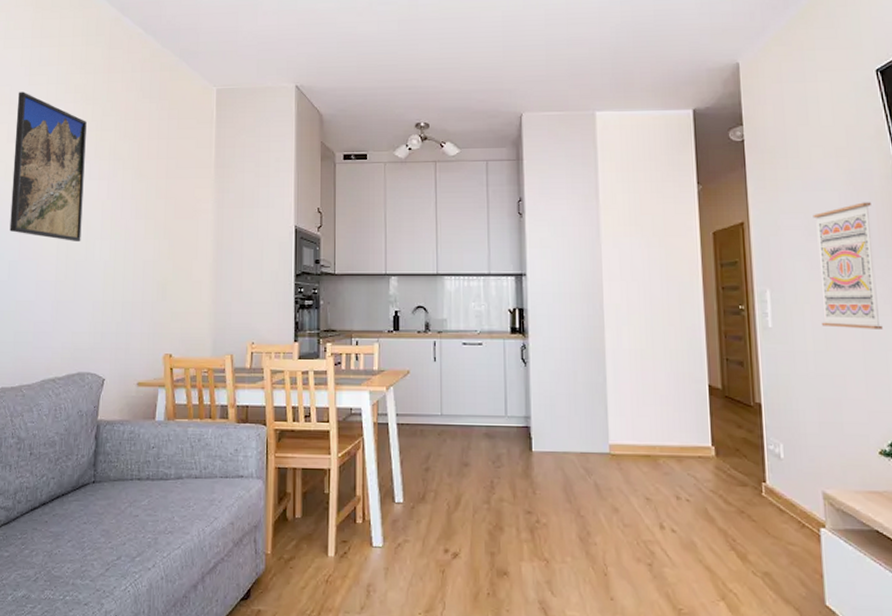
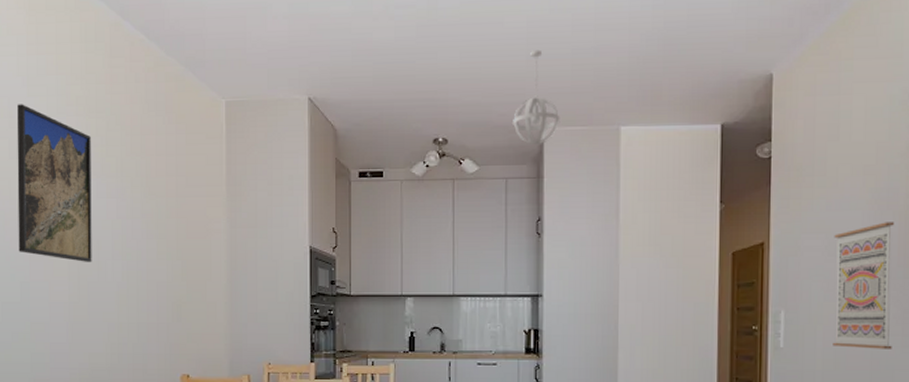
pendant light: none [492,41,537,128] -> present [513,50,560,144]

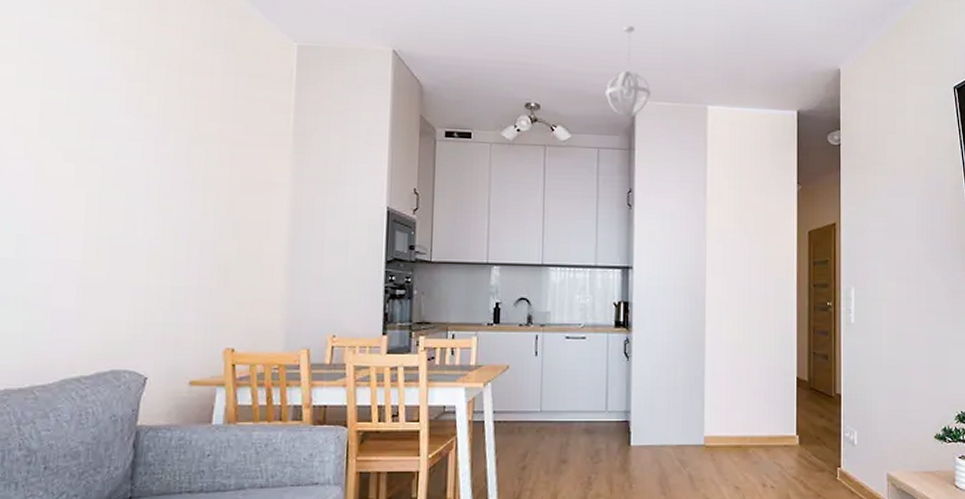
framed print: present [17,104,92,262] -> none [18,25,128,214]
wall art: present [833,222,894,349] -> none [894,209,944,326]

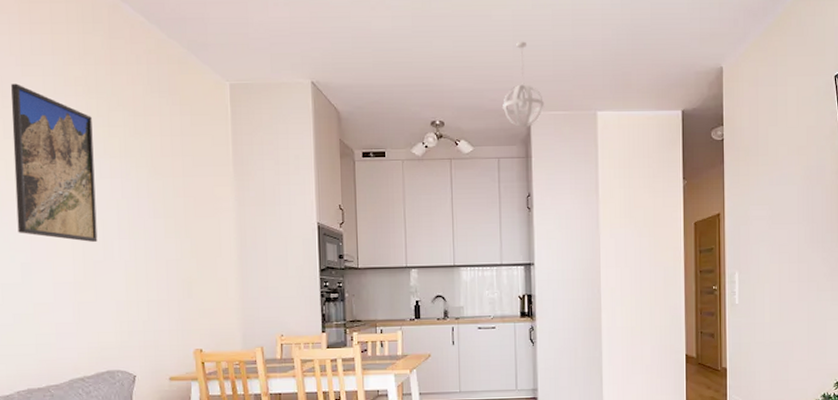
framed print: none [18,25,128,214] -> present [11,83,98,242]

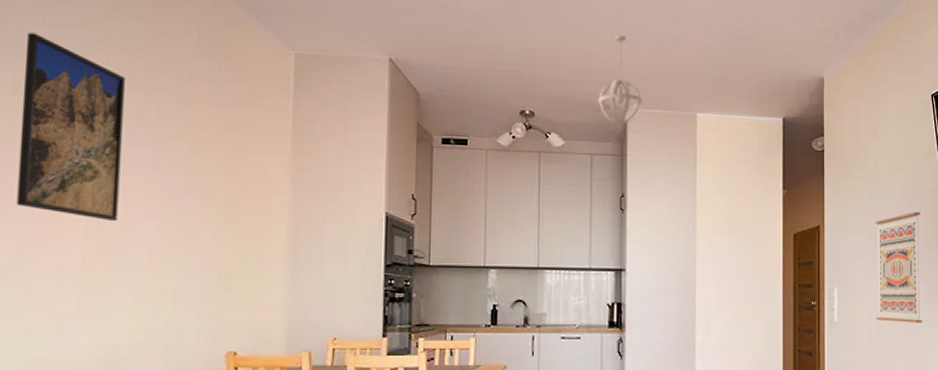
wall art: none [776,194,824,303] -> present [875,212,922,323]

